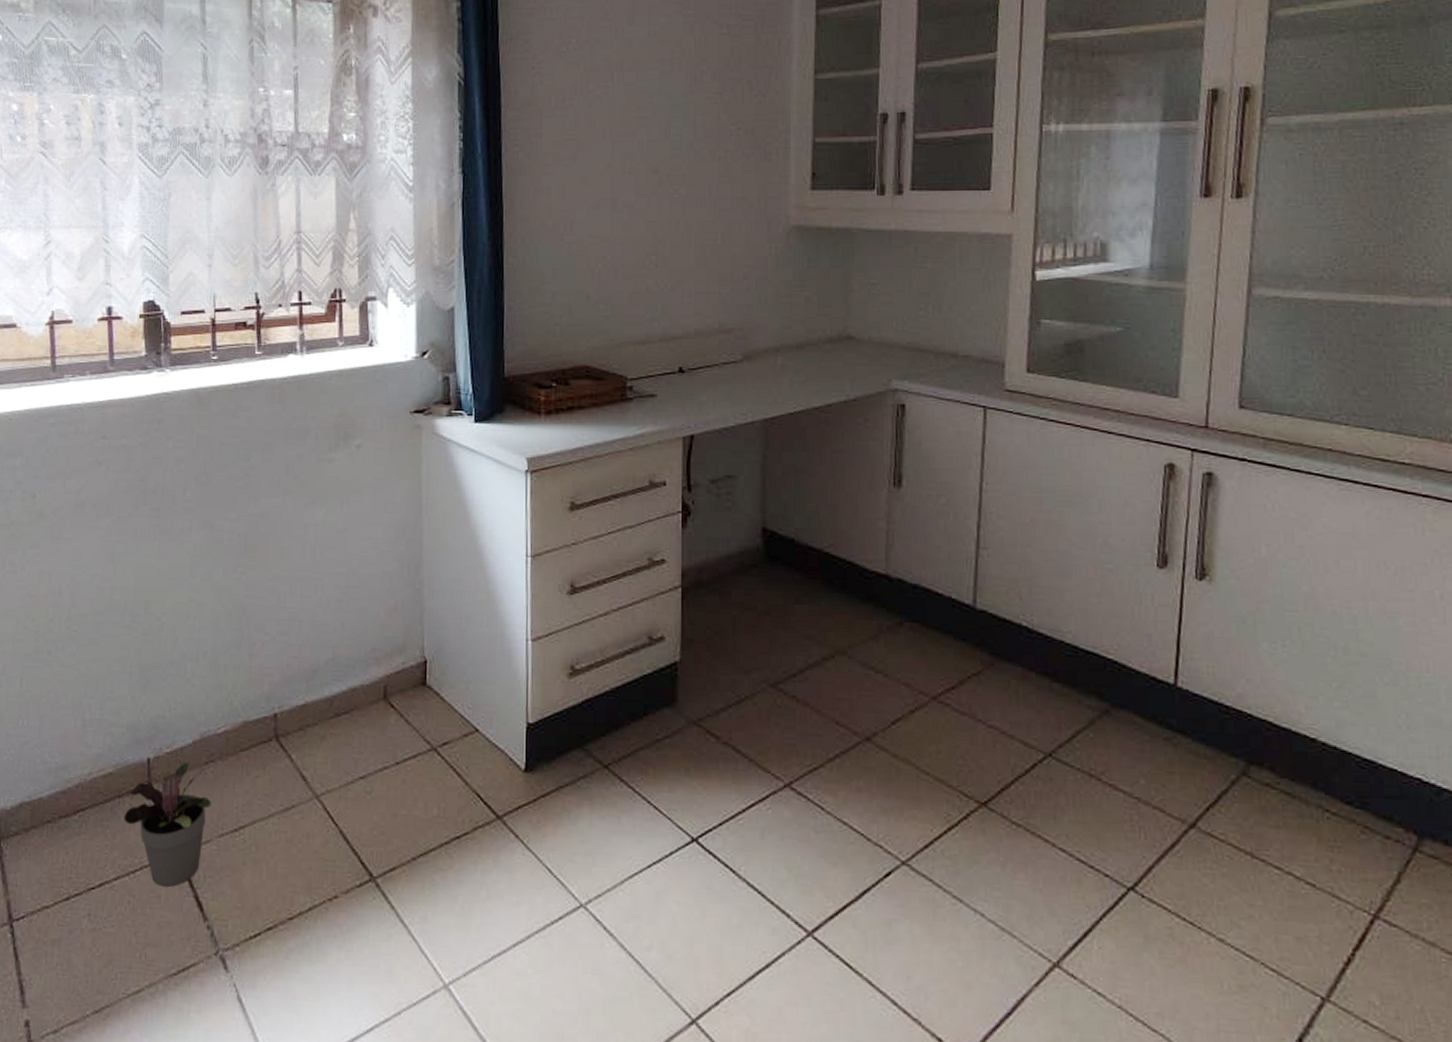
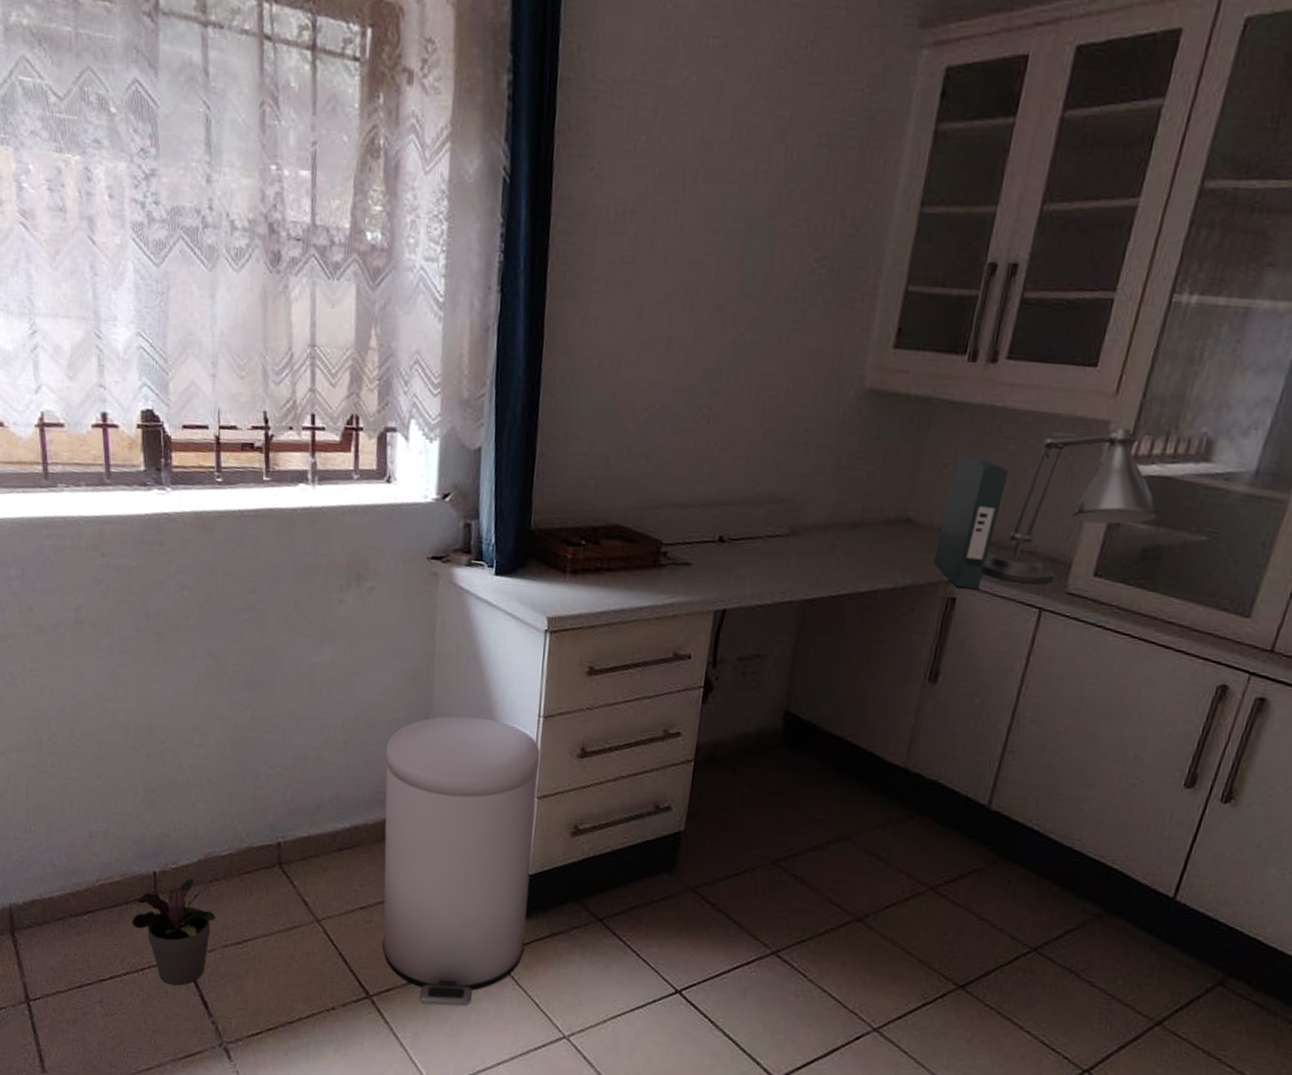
pedal bin: none [379,562,532,883] -> present [382,715,541,1007]
binder: none [878,274,931,395] -> present [933,453,1009,590]
desk lamp: none [923,239,1073,385] -> present [981,427,1159,585]

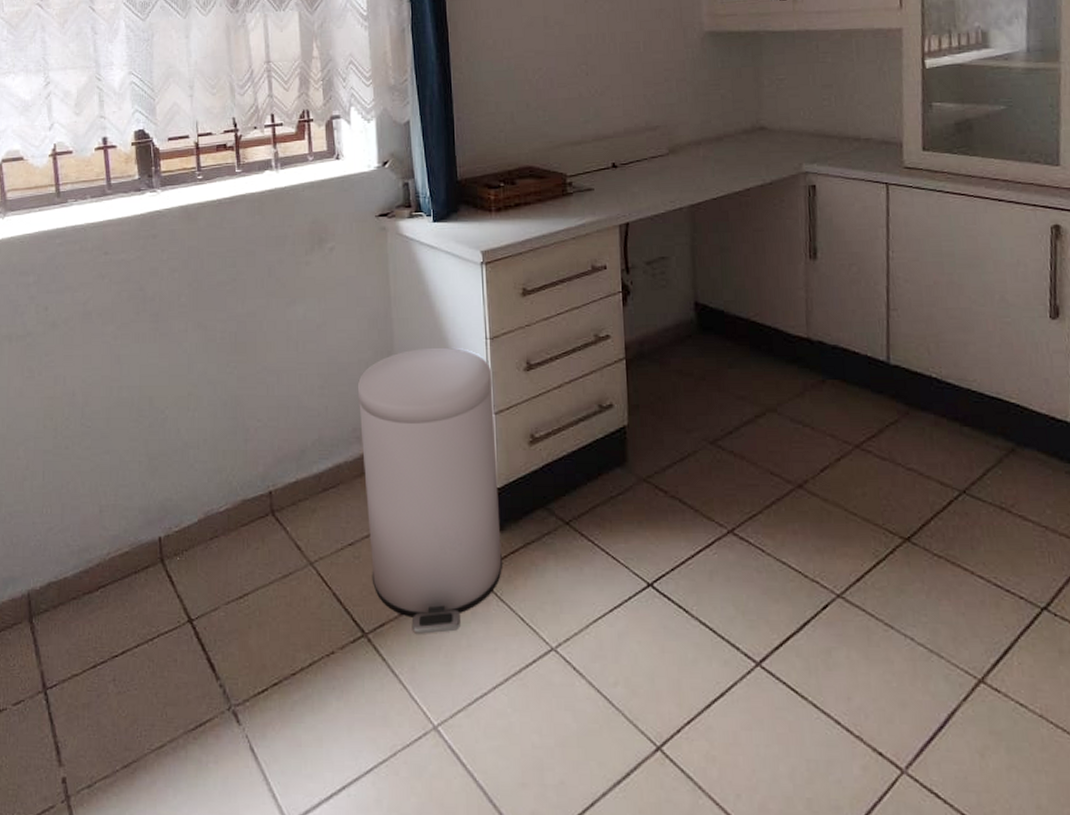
potted plant: present [131,878,216,986] -> none [140,539,218,651]
binder: present [933,453,1009,590] -> none [789,69,833,177]
desk lamp: present [981,427,1159,585] -> none [830,32,961,165]

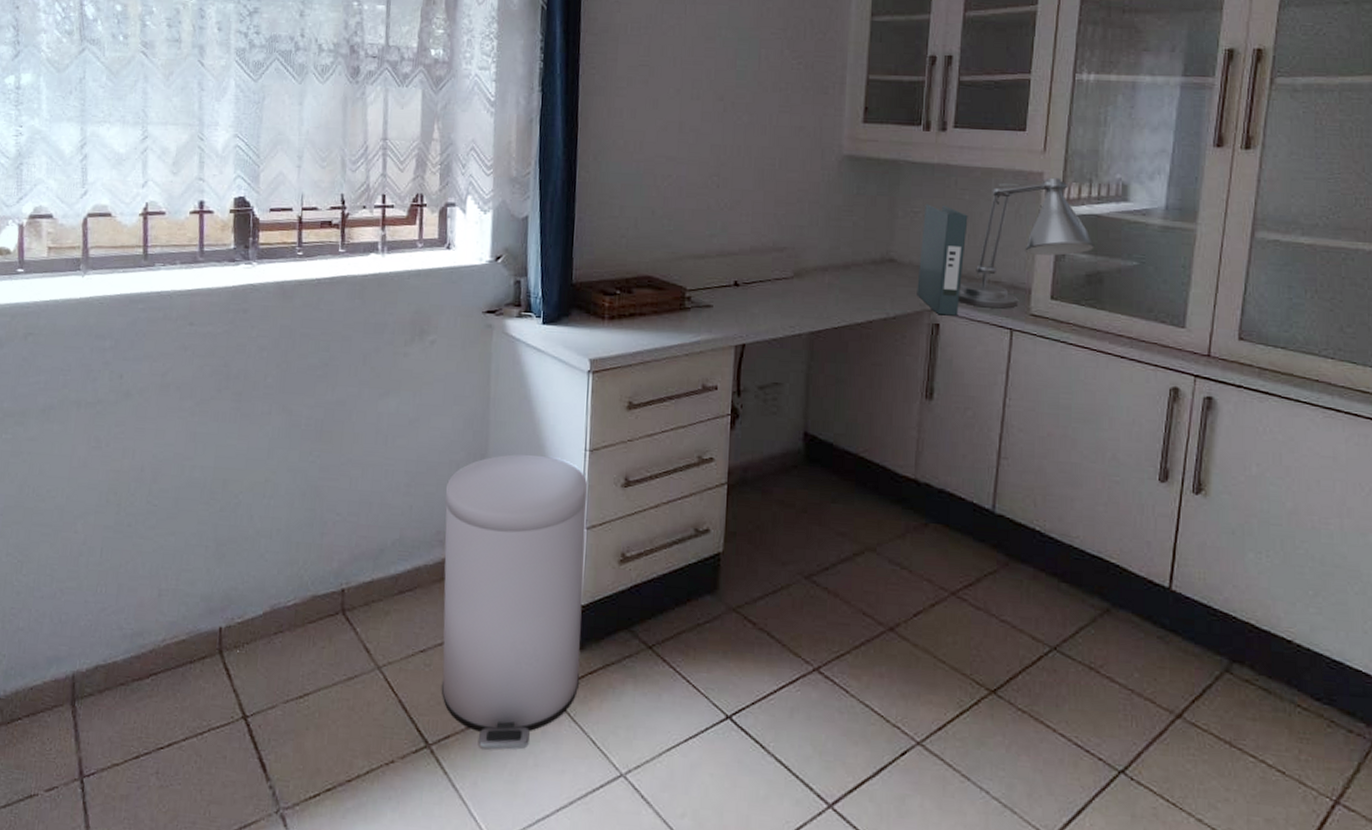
binder: none [789,69,833,177] -> present [917,204,968,316]
desk lamp: none [830,32,961,165] -> present [957,177,1094,309]

